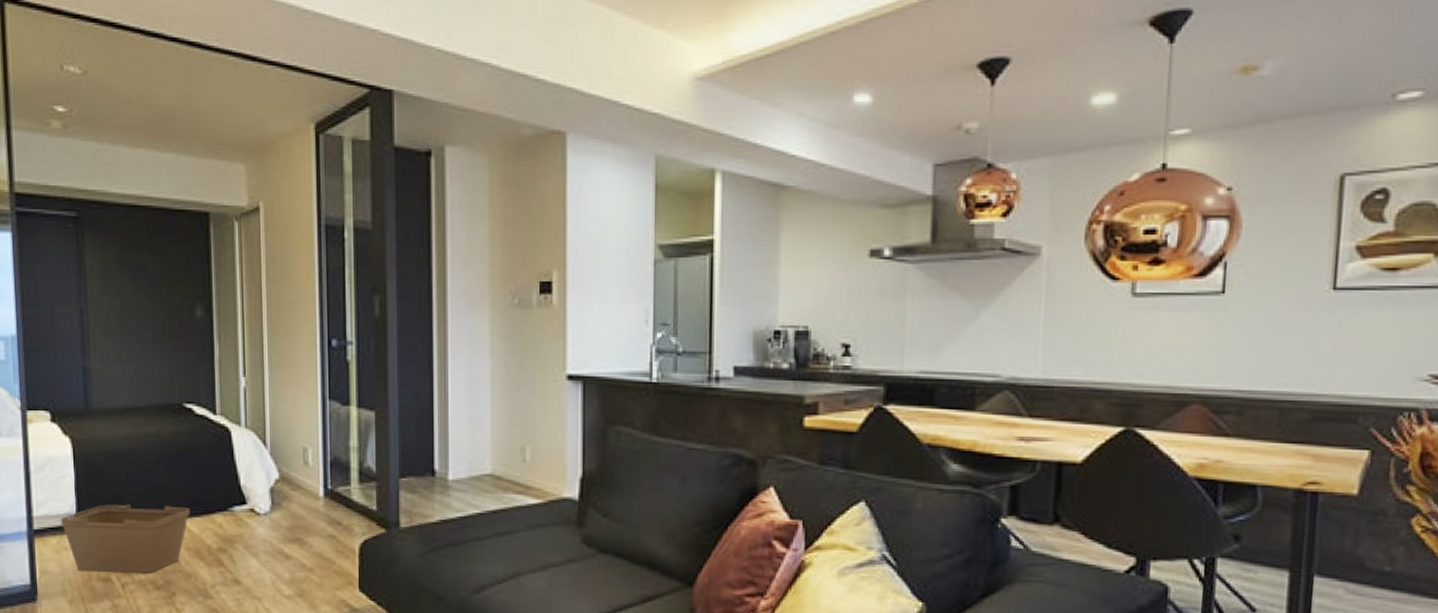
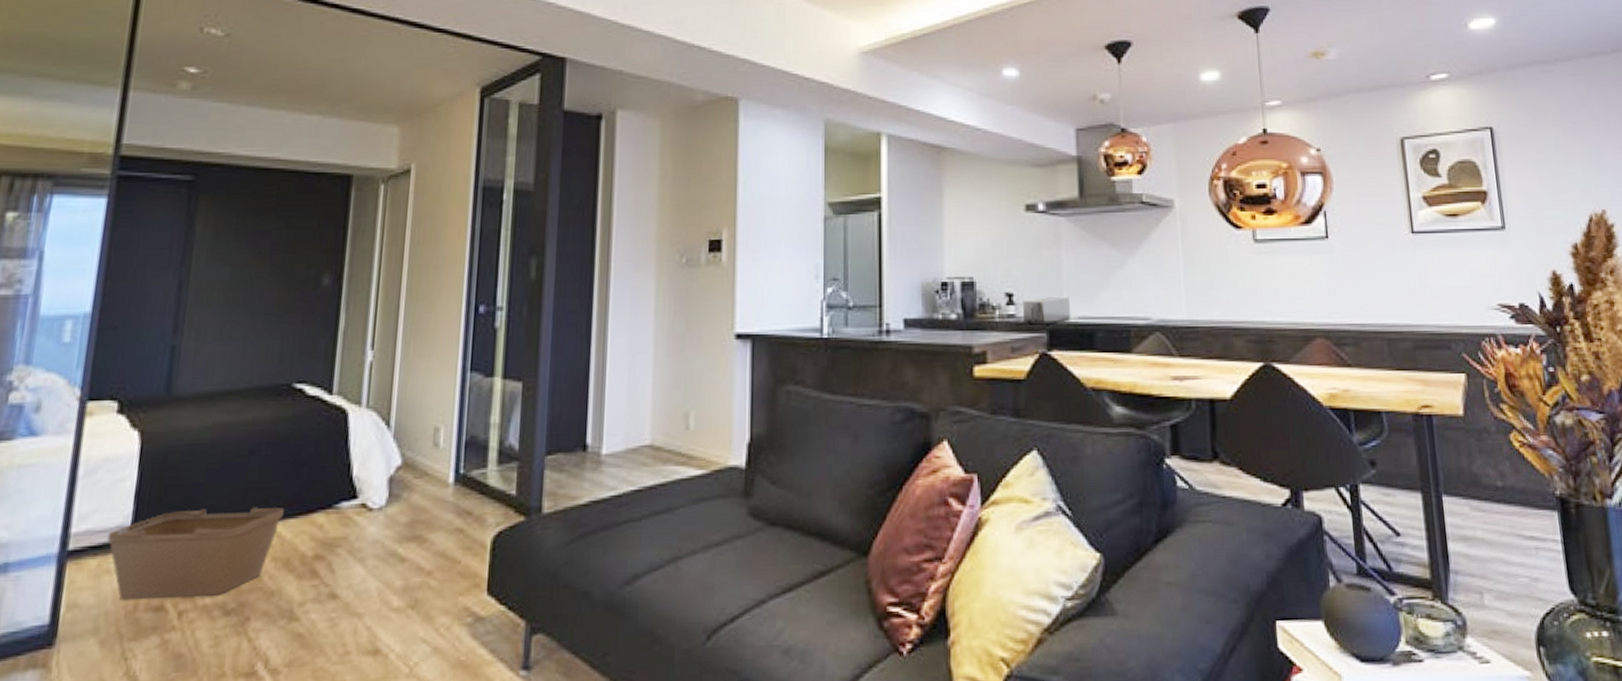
toaster: none [858,348,912,380] -> present [1022,296,1071,326]

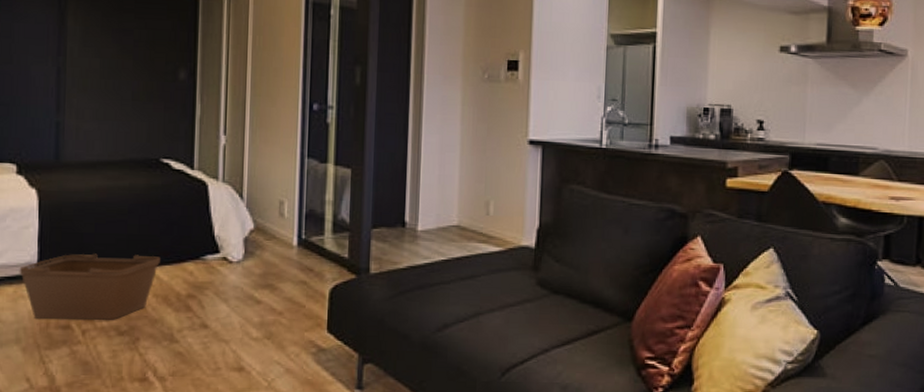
toaster: present [1022,296,1071,326] -> none [770,125,811,150]

